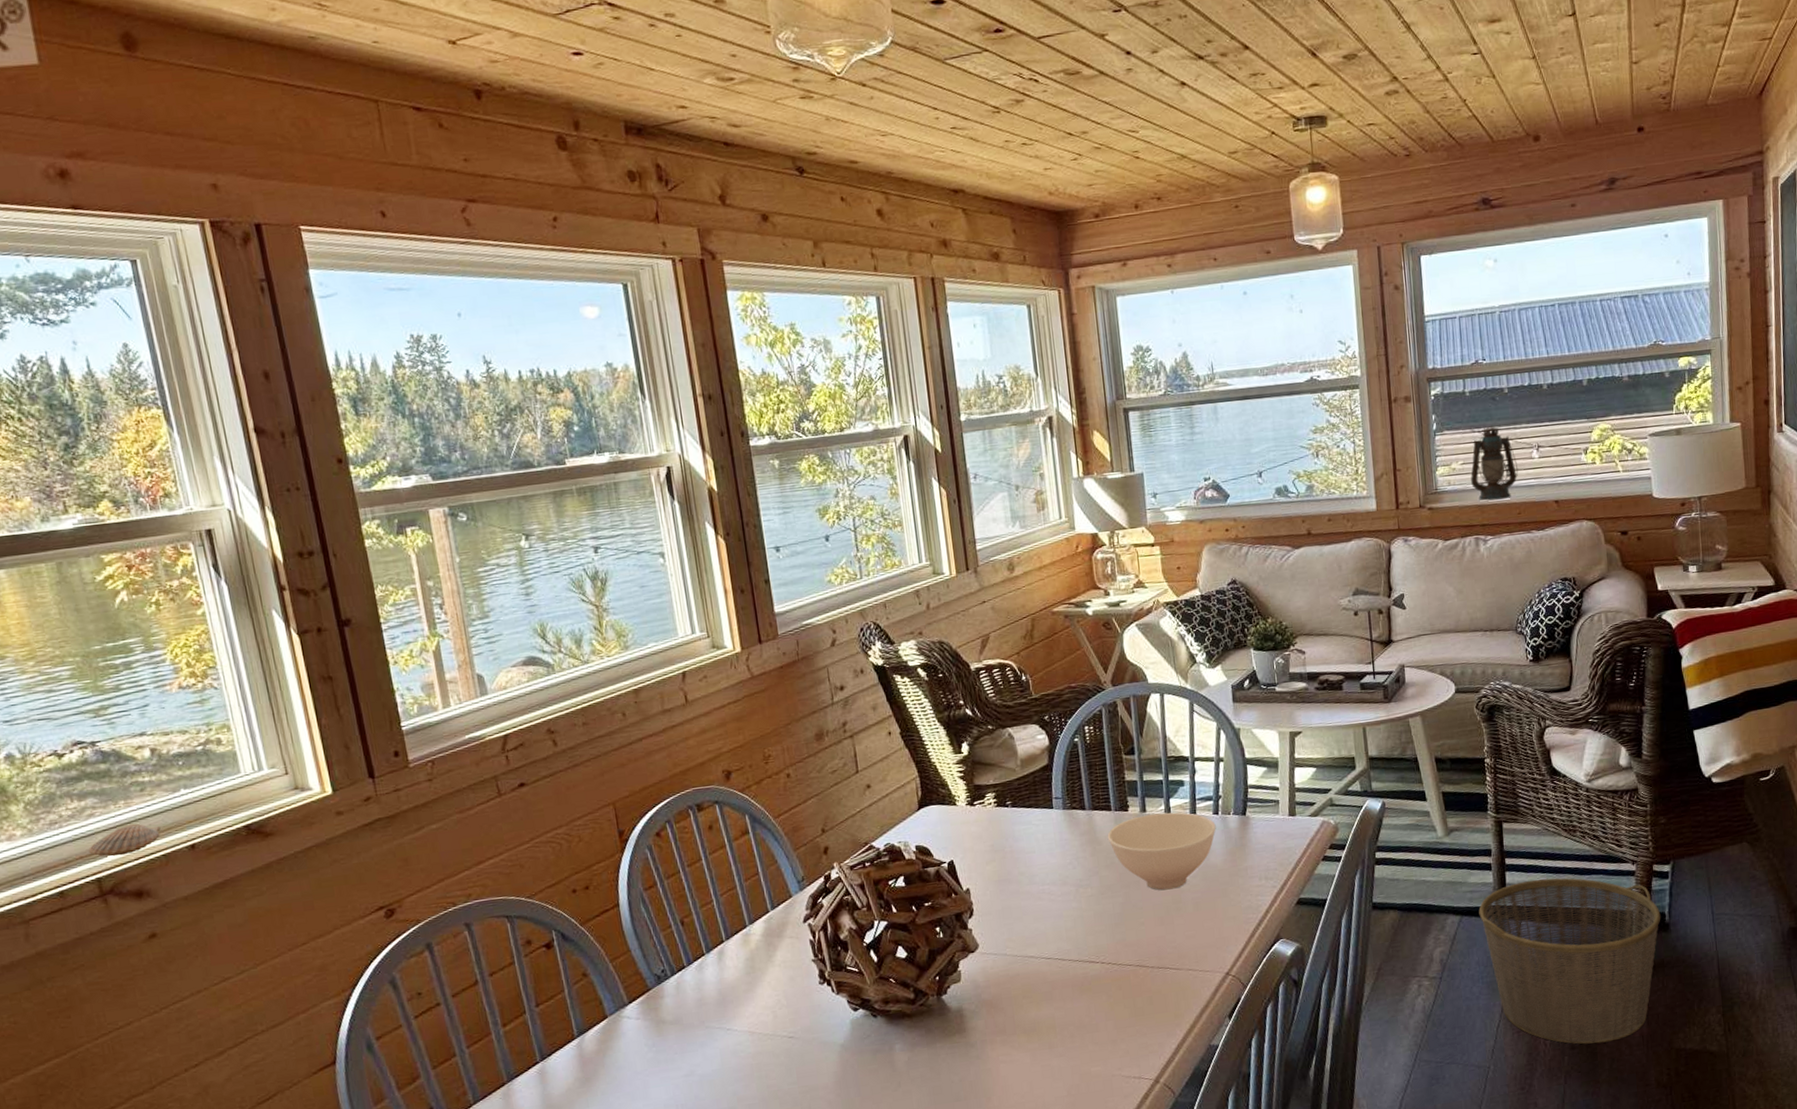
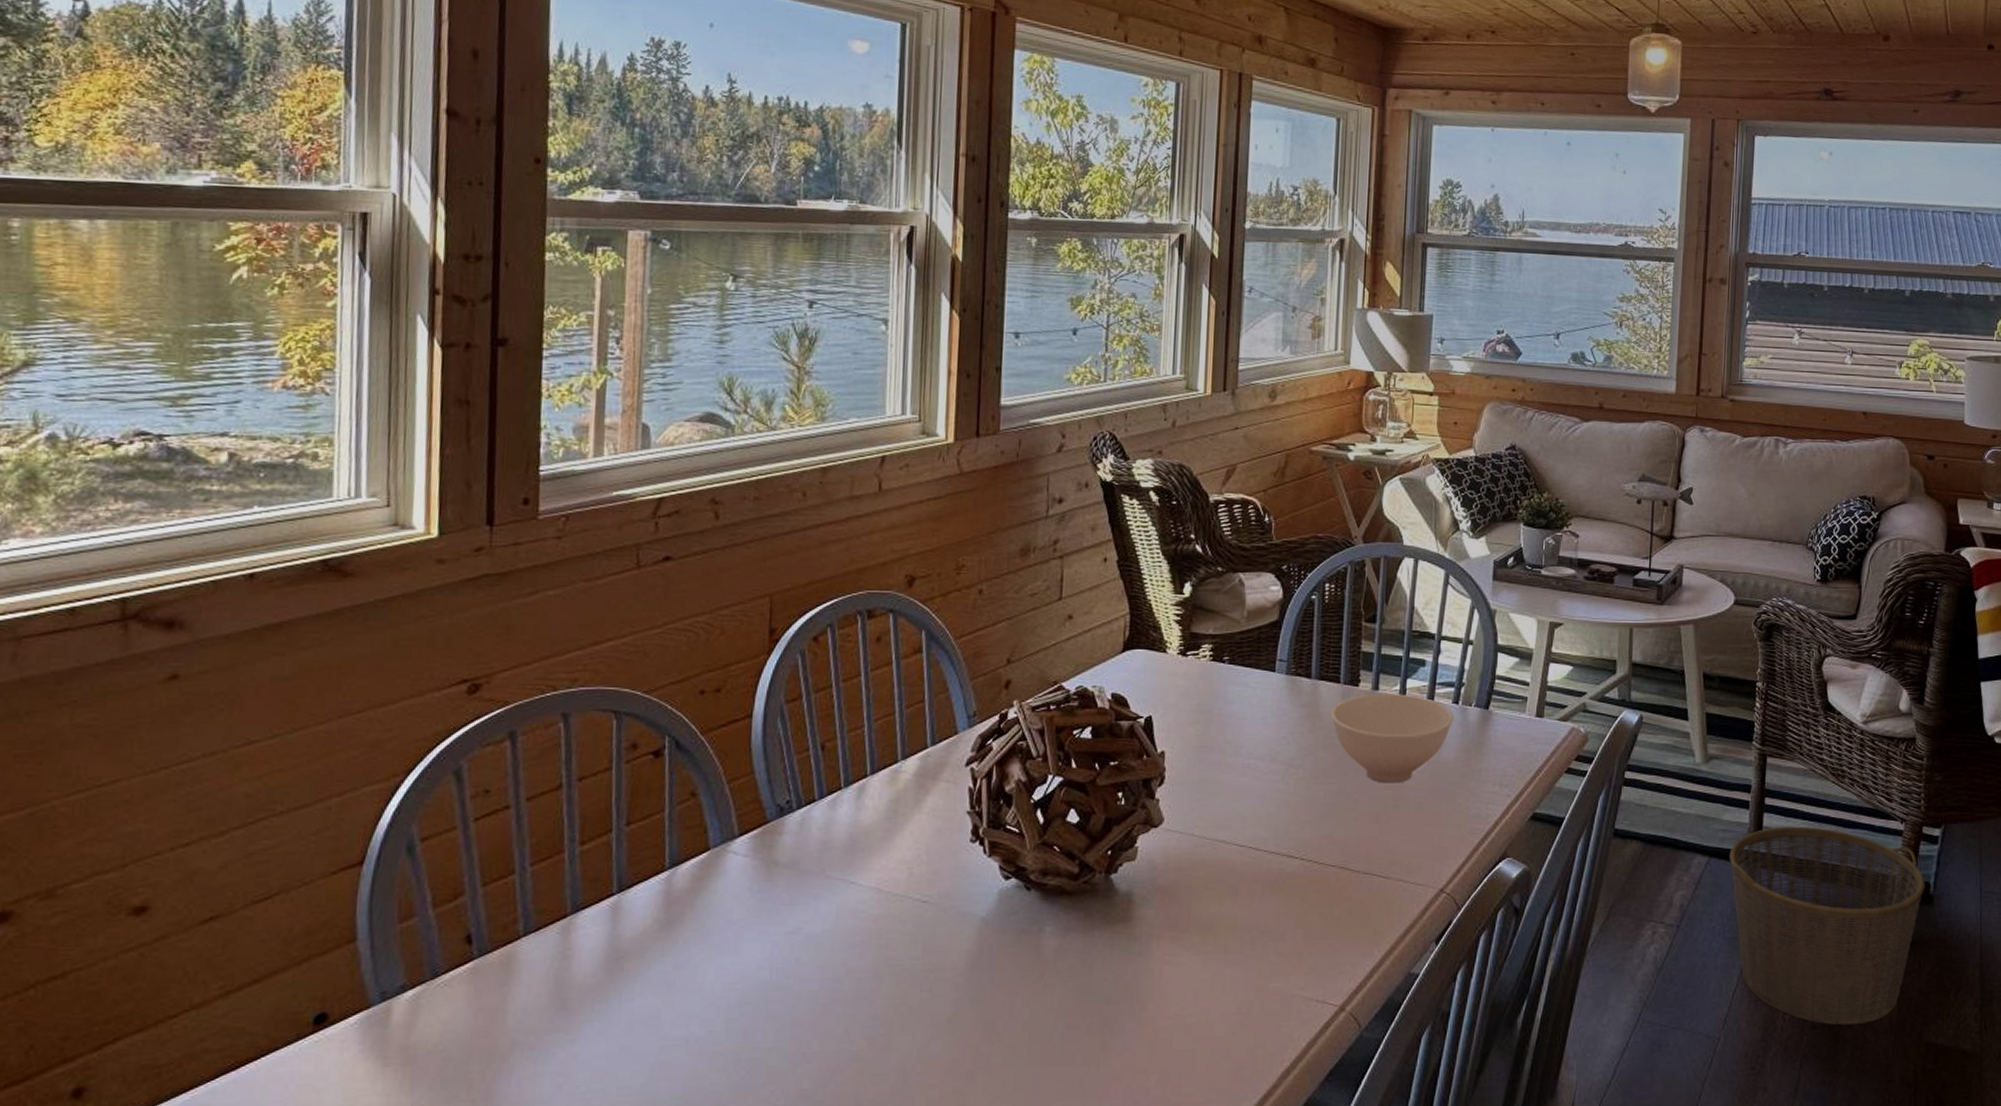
seashell: present [89,823,161,857] -> none [121,538,217,575]
lantern: present [1471,426,1519,501] -> none [1778,323,1829,402]

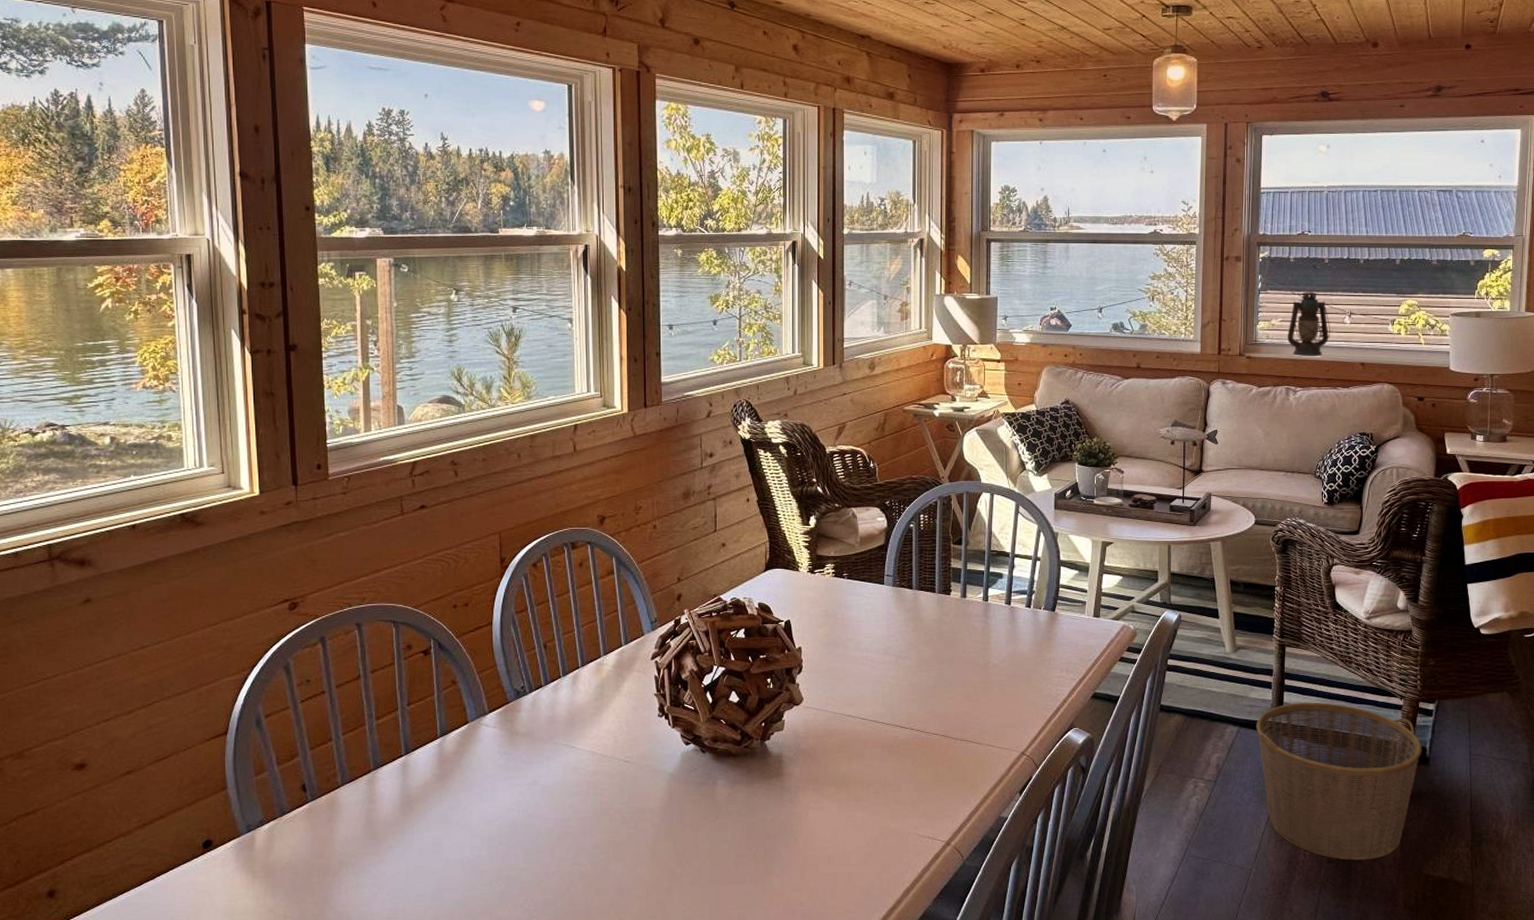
bowl: present [1330,694,1454,783] -> none [929,600,1027,670]
lantern: none [1778,323,1829,402] -> present [1287,290,1331,356]

